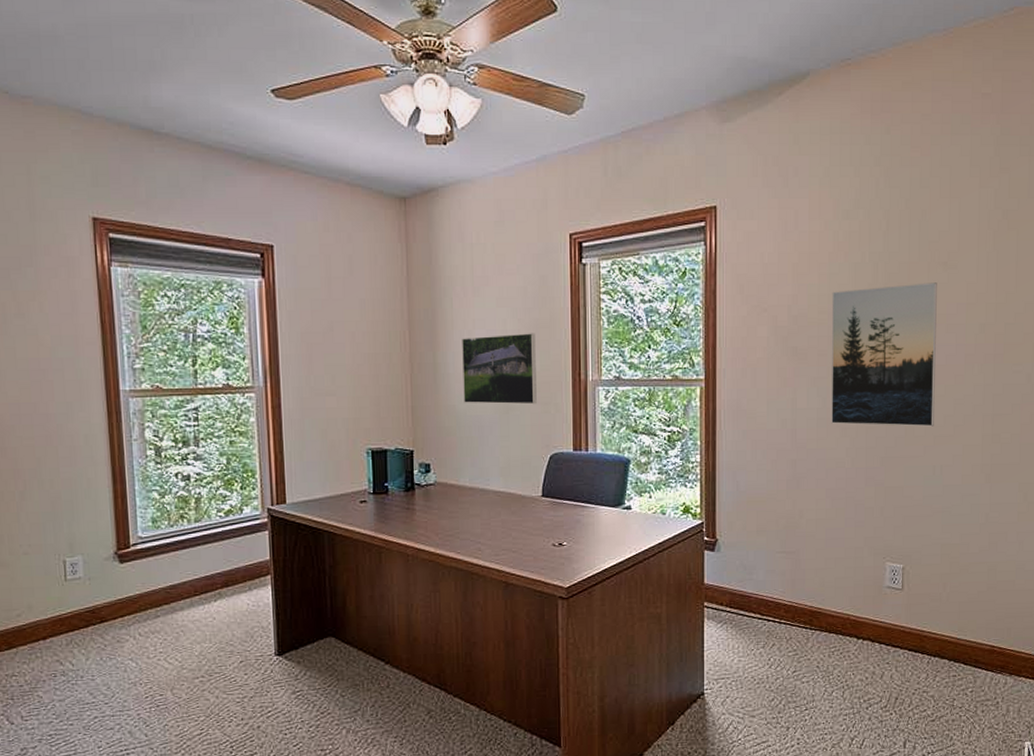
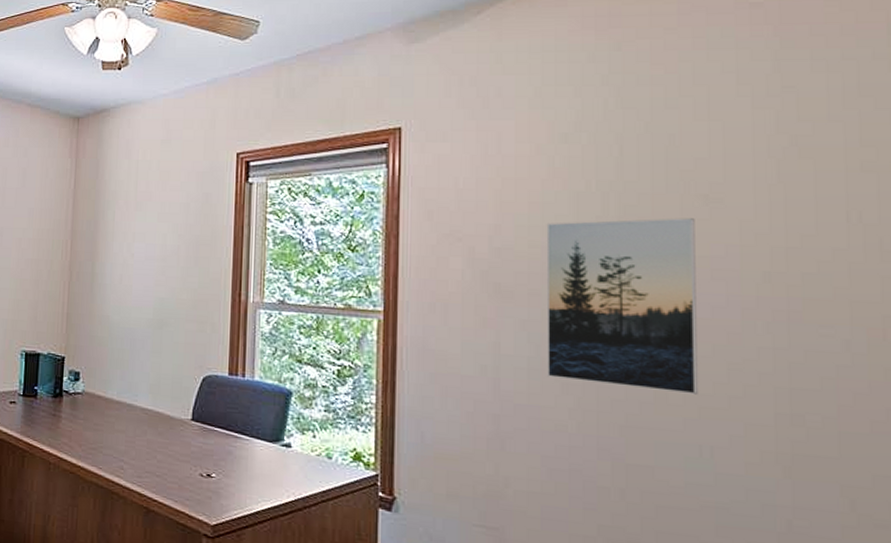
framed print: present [462,333,537,405] -> none [118,249,195,322]

